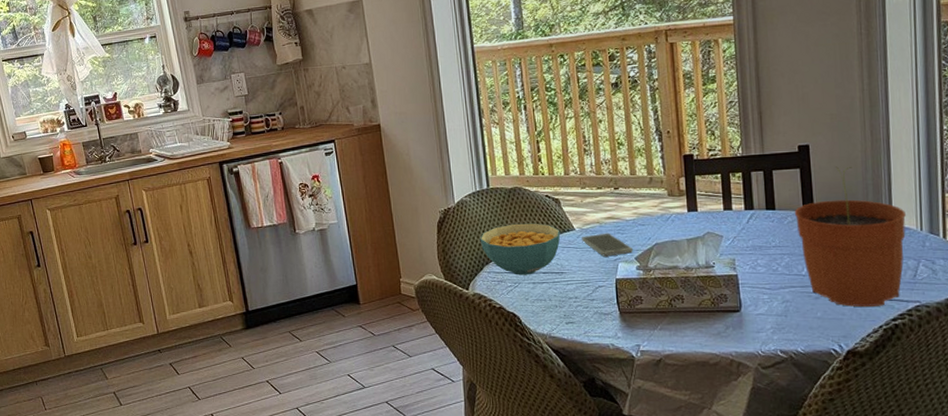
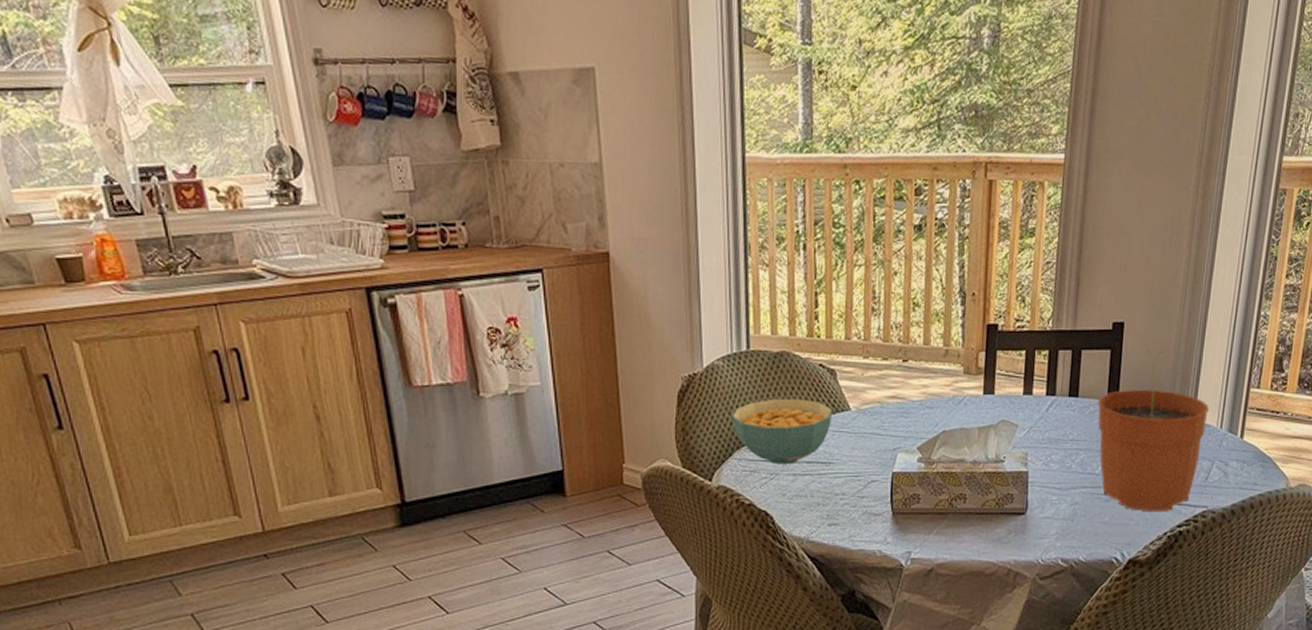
smartphone: present [582,233,633,257] -> none [858,415,916,445]

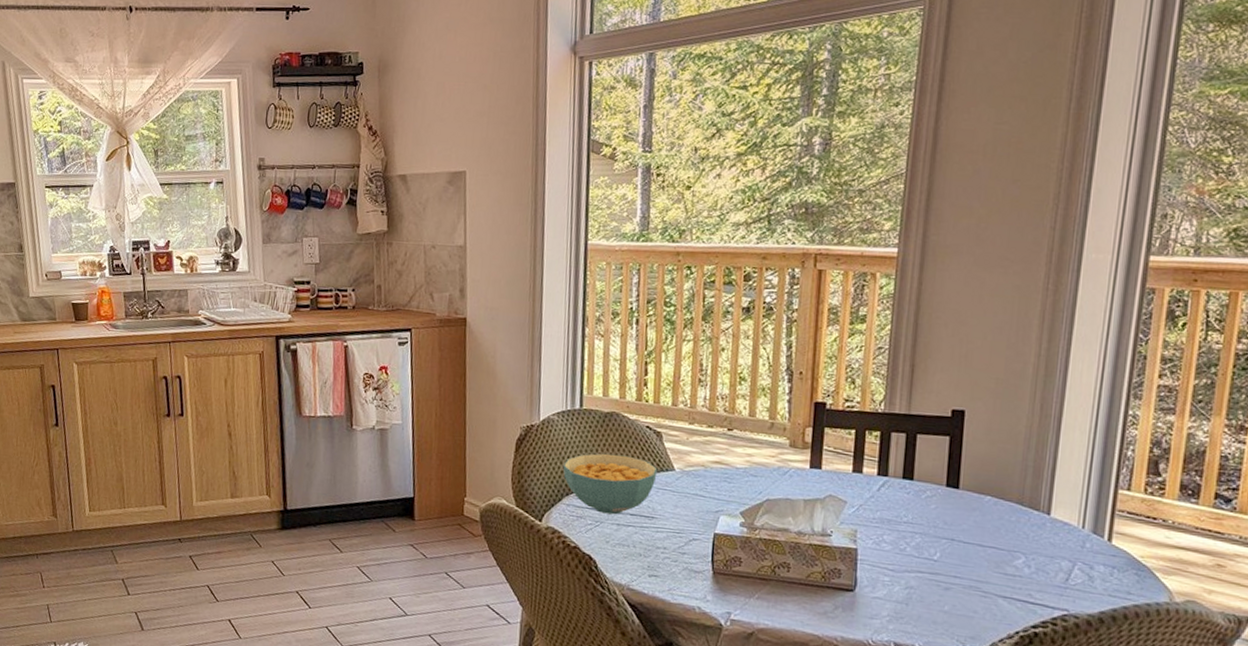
plant pot: present [1097,350,1209,511] -> none [935,440,1068,609]

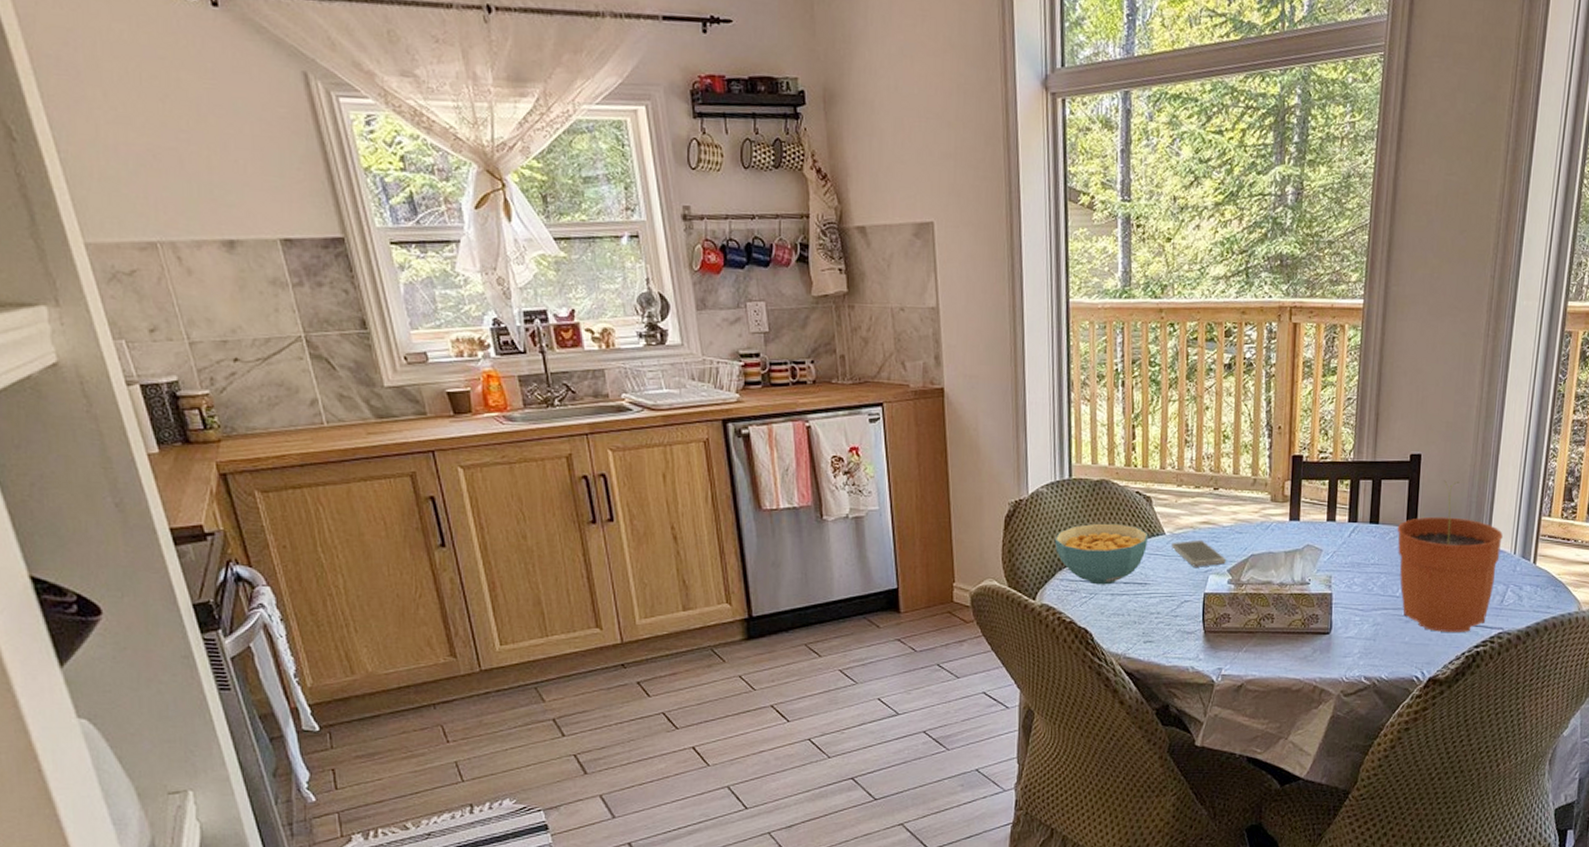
smartphone: none [681,478,739,507] -> present [1172,539,1226,567]
plant pot: none [935,440,1068,609] -> present [1397,480,1503,632]

